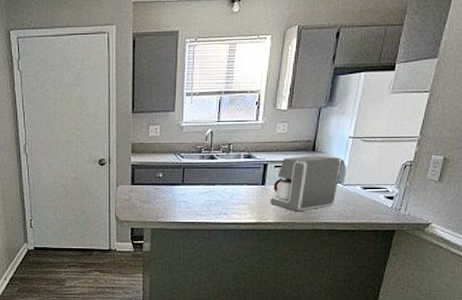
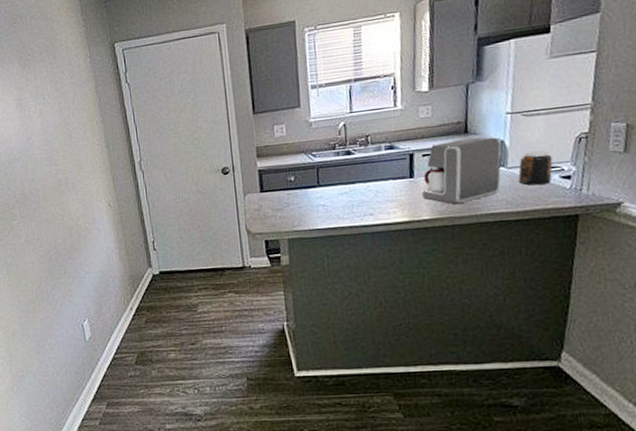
jar: none [351,173,381,202] -> present [518,150,553,186]

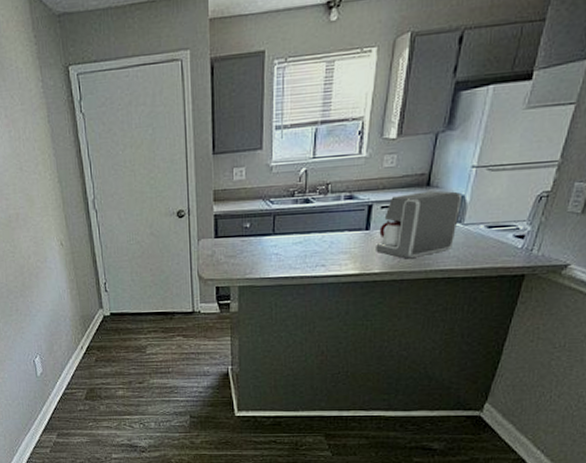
jar: present [518,150,553,186] -> none [473,208,510,243]

